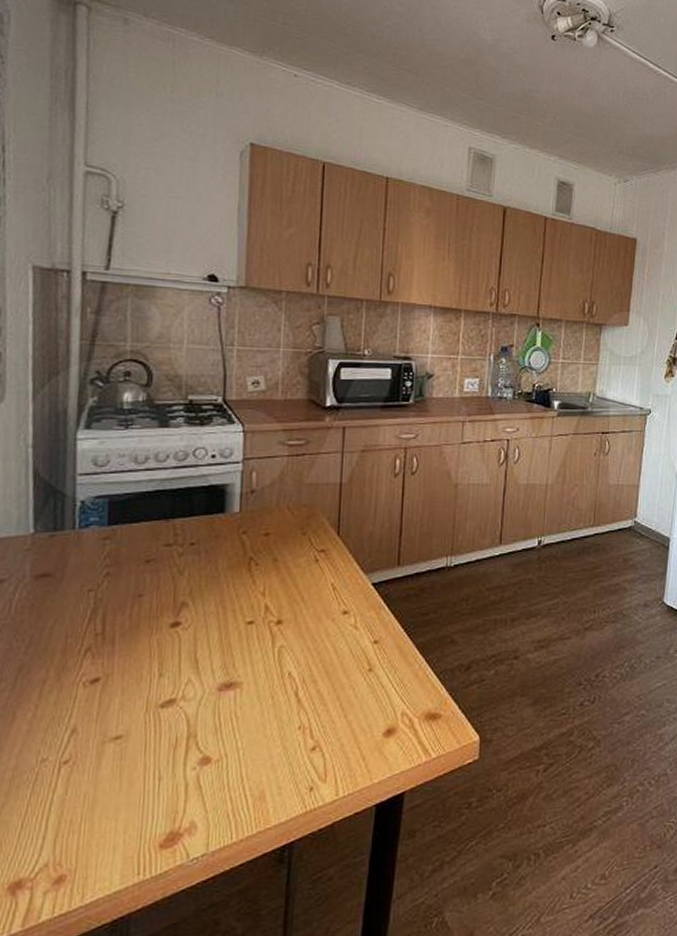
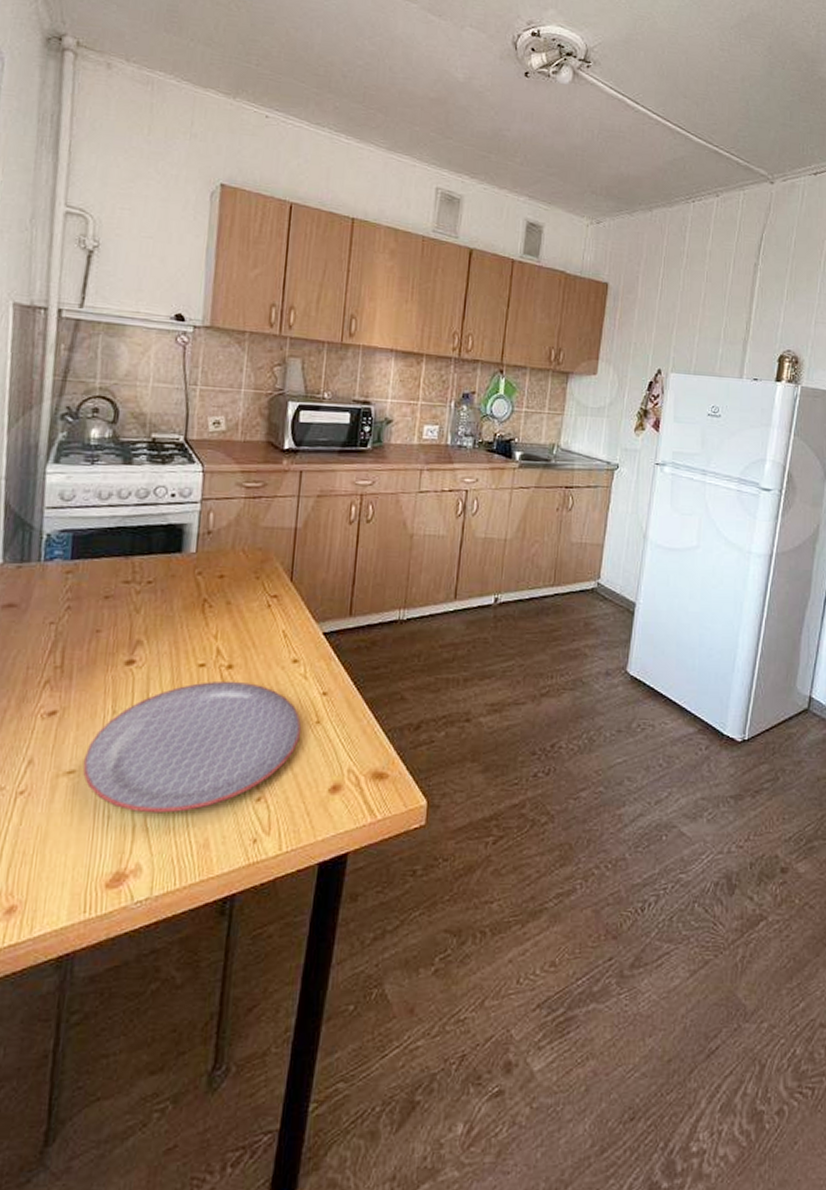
plate: none [130,636,354,772] -> present [82,681,302,814]

